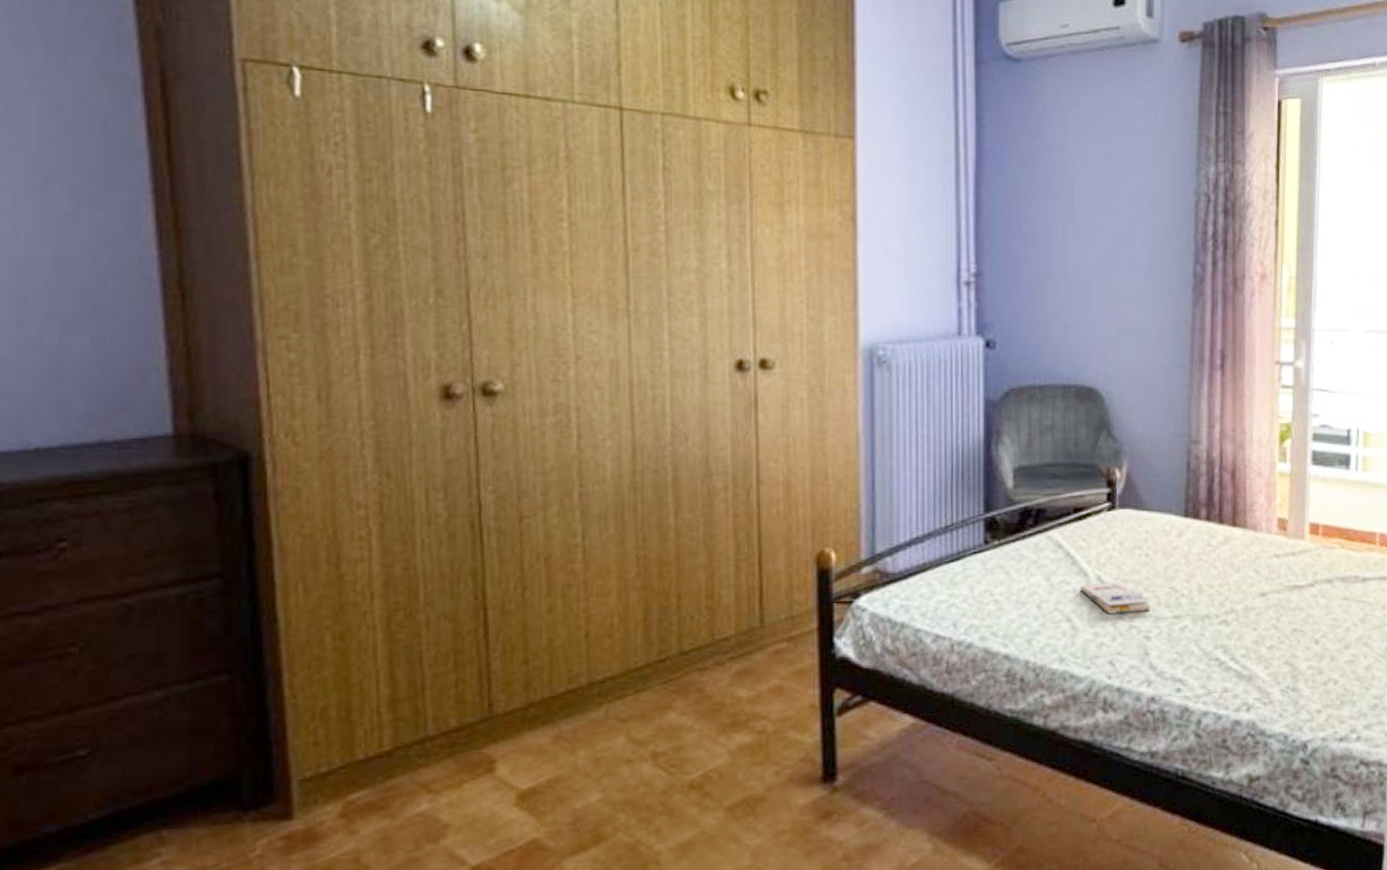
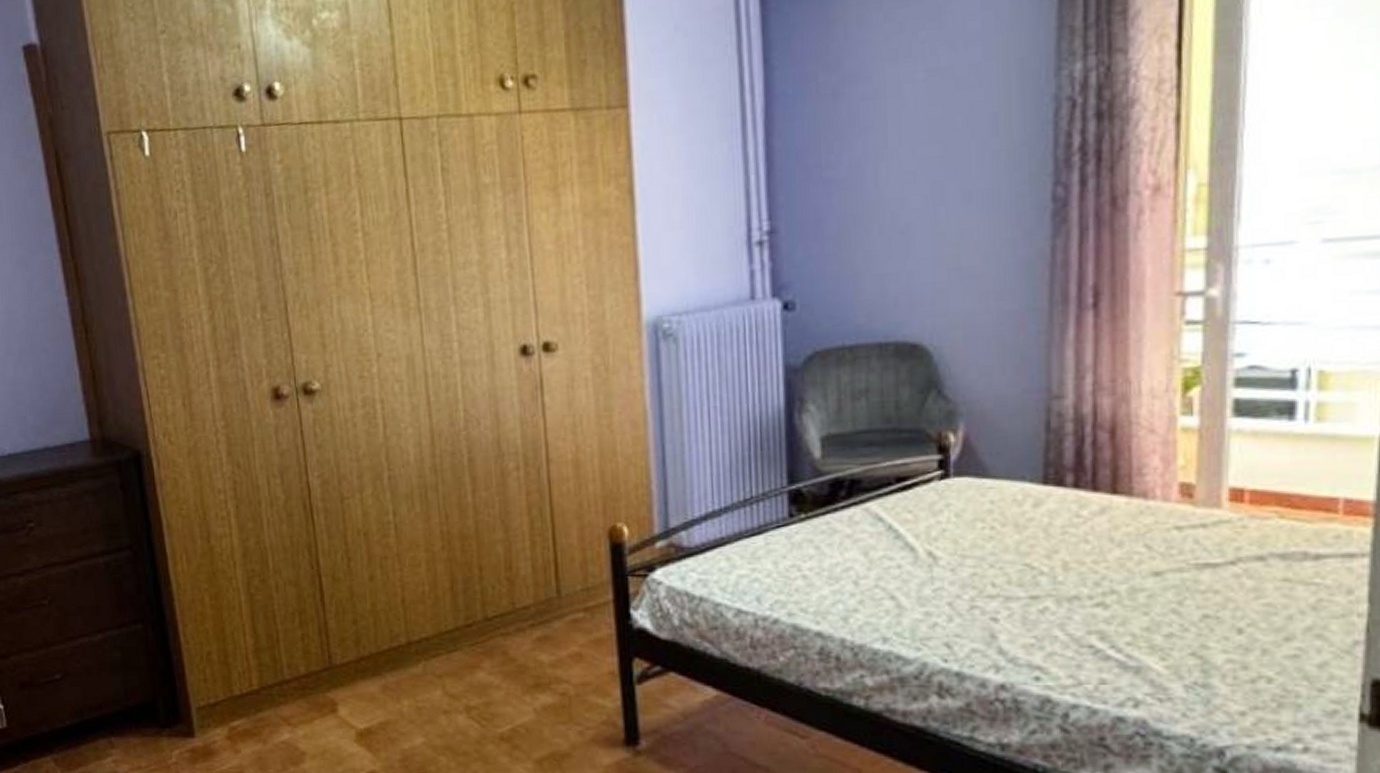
paperback book: present [1079,582,1150,615] -> none [905,558,998,593]

